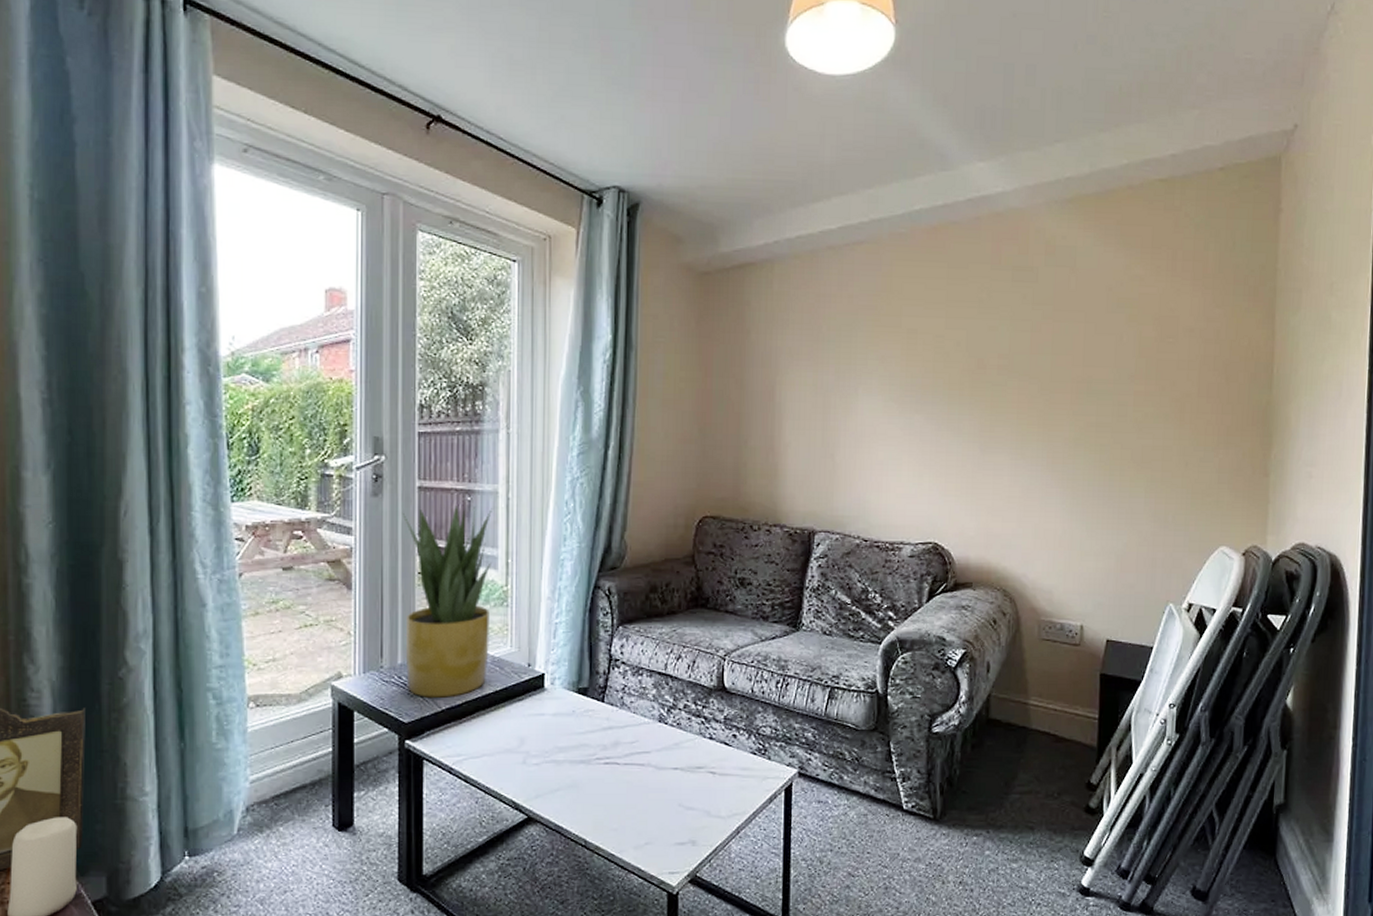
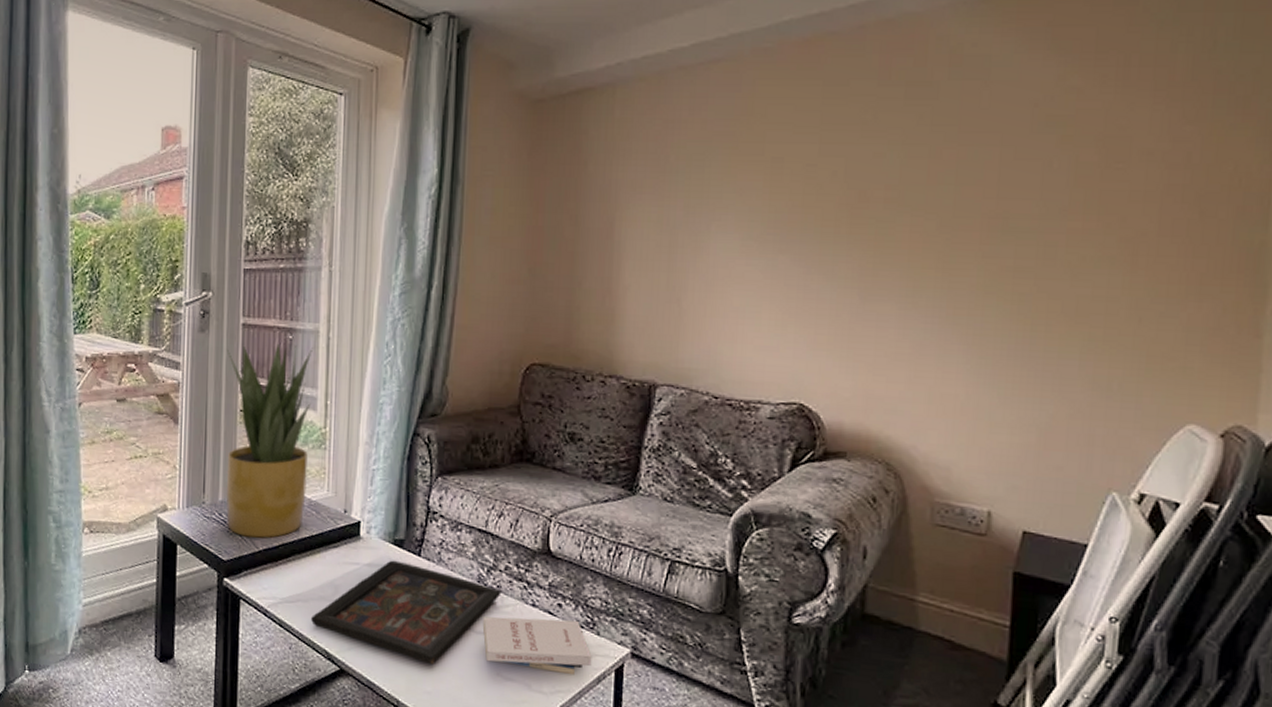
decorative tray: none [497,708,681,803] -> present [311,560,502,664]
books: none [664,749,764,798] -> present [482,616,592,676]

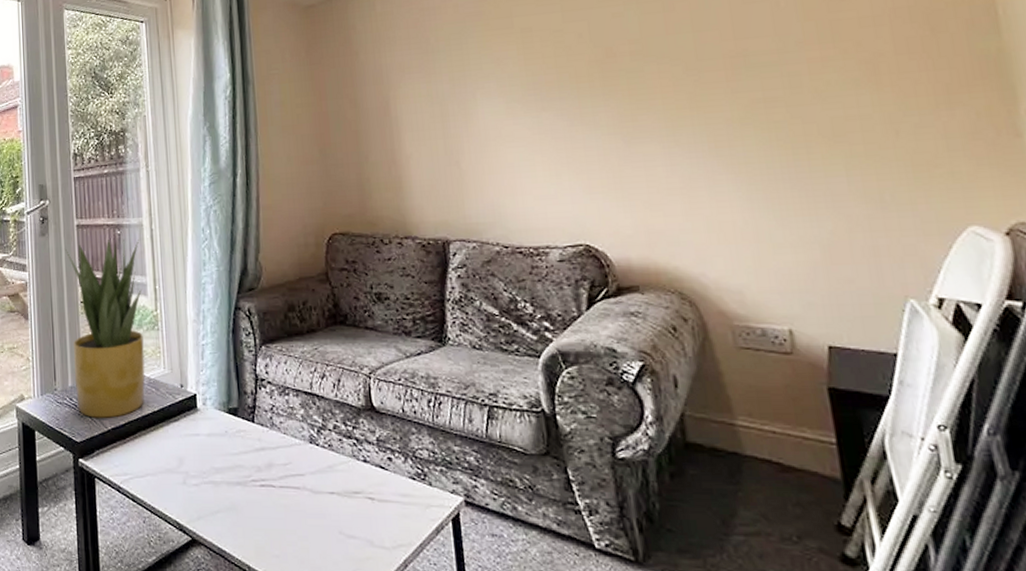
decorative tray: present [311,560,502,664] -> none [161,428,334,527]
books: present [482,616,592,676] -> none [319,473,429,528]

